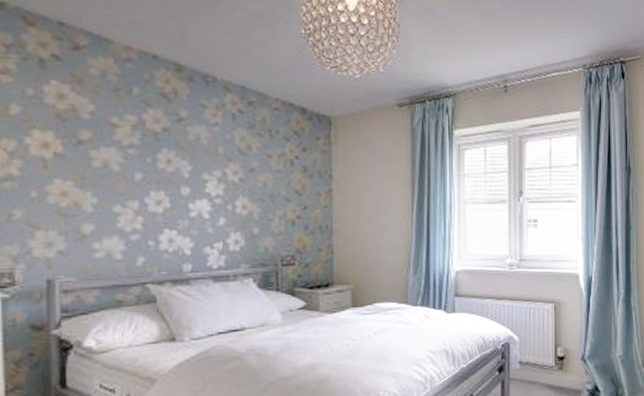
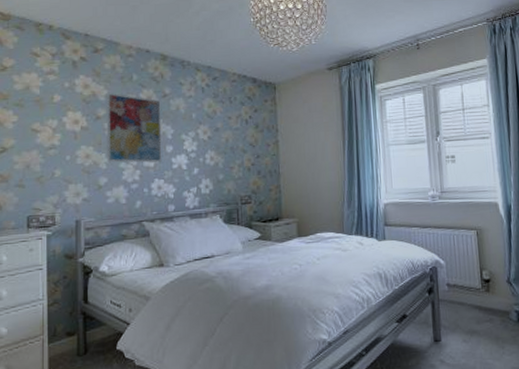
wall art: none [92,108,175,207] -> present [106,92,162,163]

